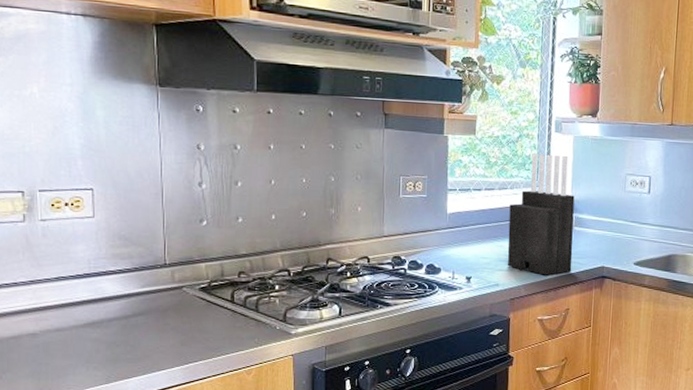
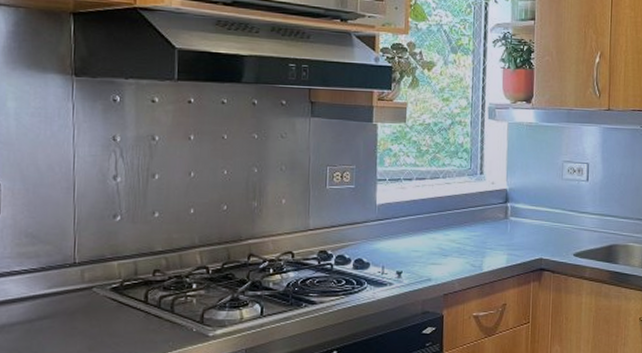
knife block: present [507,153,575,275] -> none [440,141,510,269]

